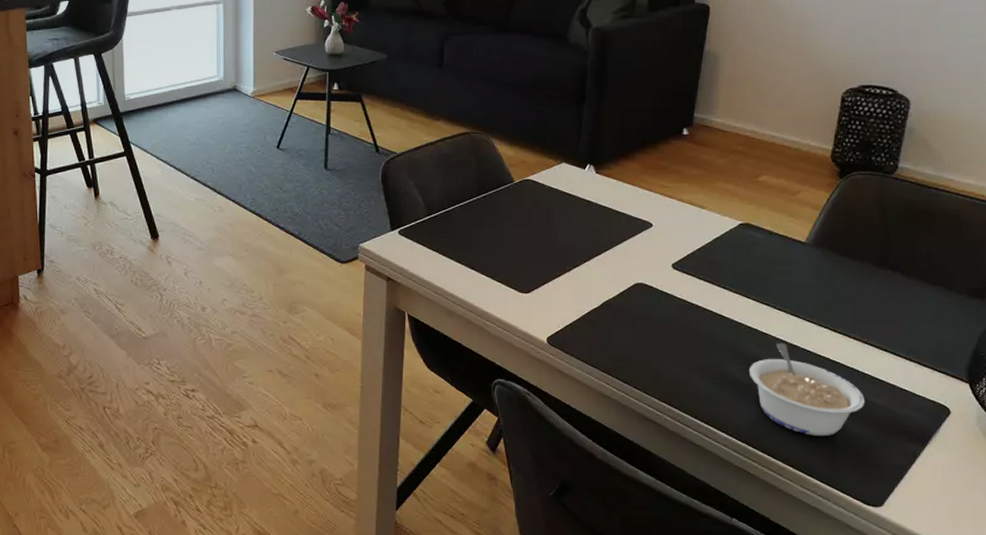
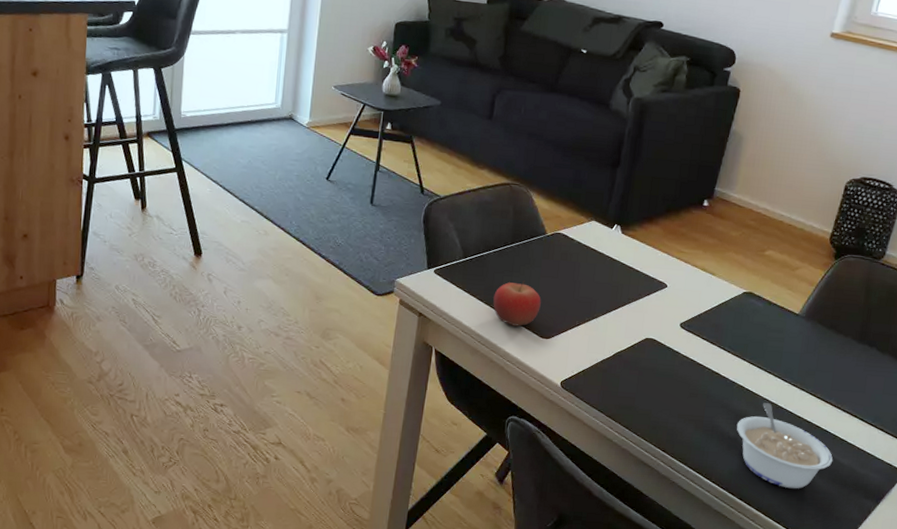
fruit: none [464,233,516,283] -> present [493,280,541,326]

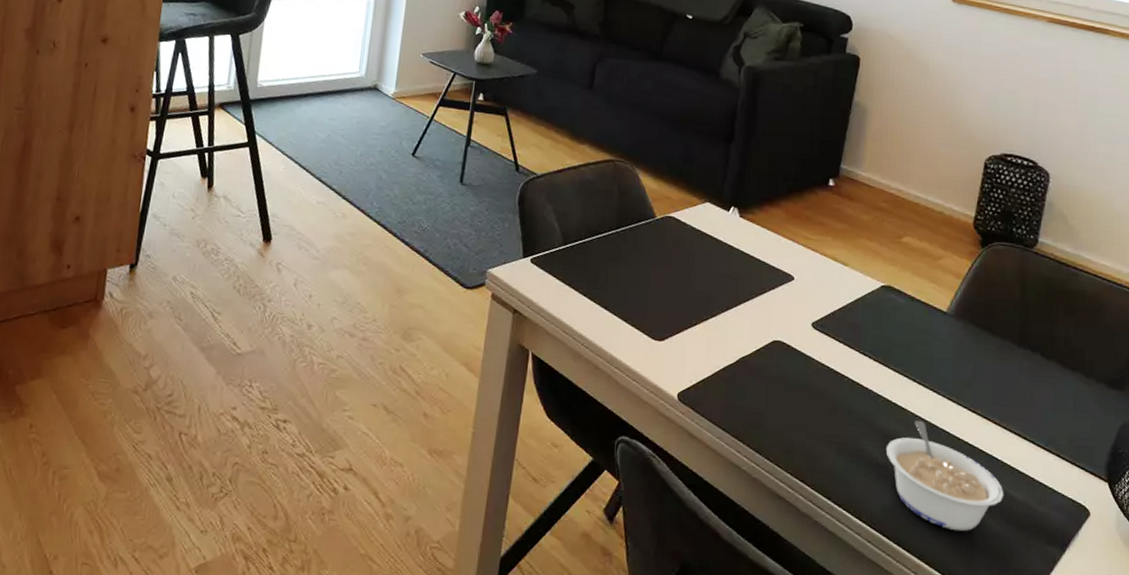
fruit: present [493,280,541,326] -> none [597,271,652,326]

